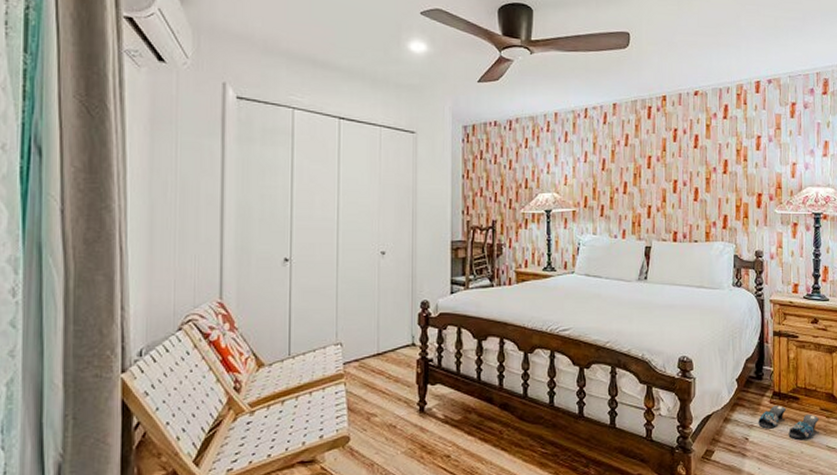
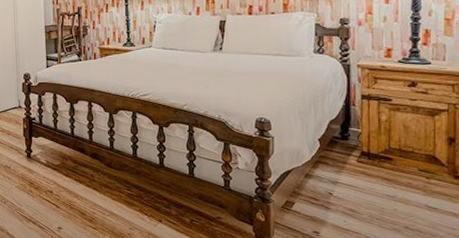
slippers: present [758,405,819,439] -> none [344,164,417,197]

